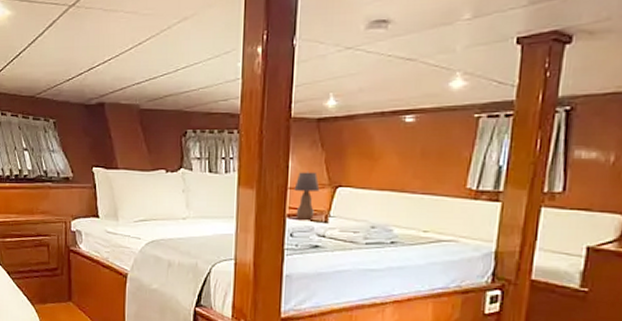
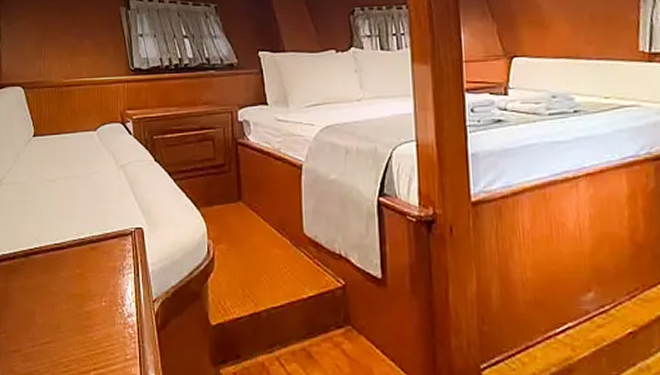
table lamp: present [294,171,320,220] -> none [469,43,496,93]

